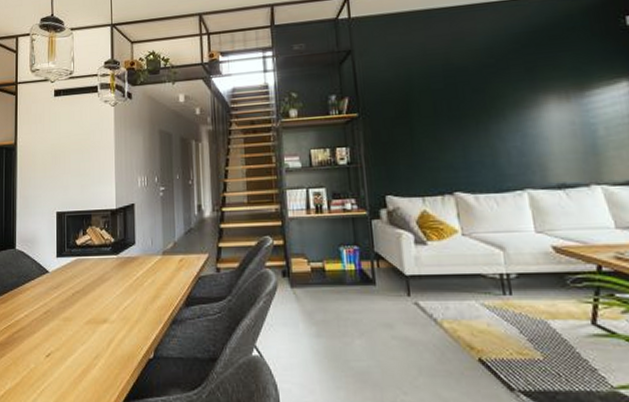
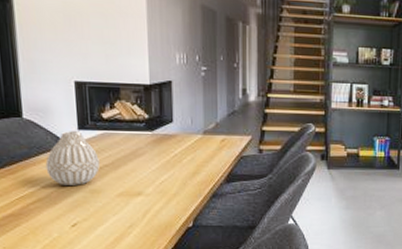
vase: none [29,259,72,313] -> present [45,131,100,185]

